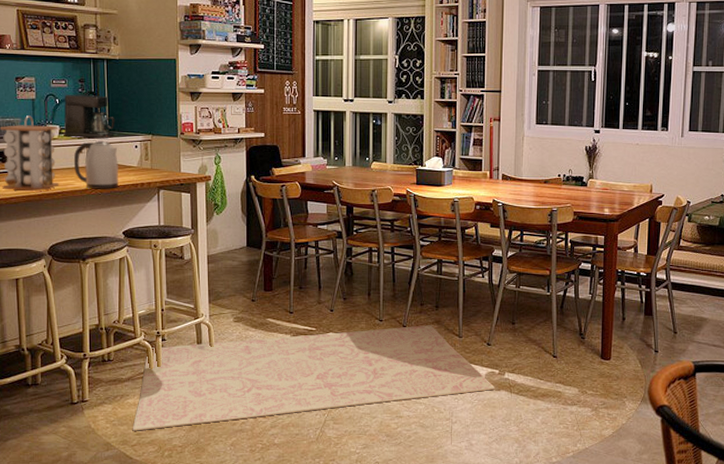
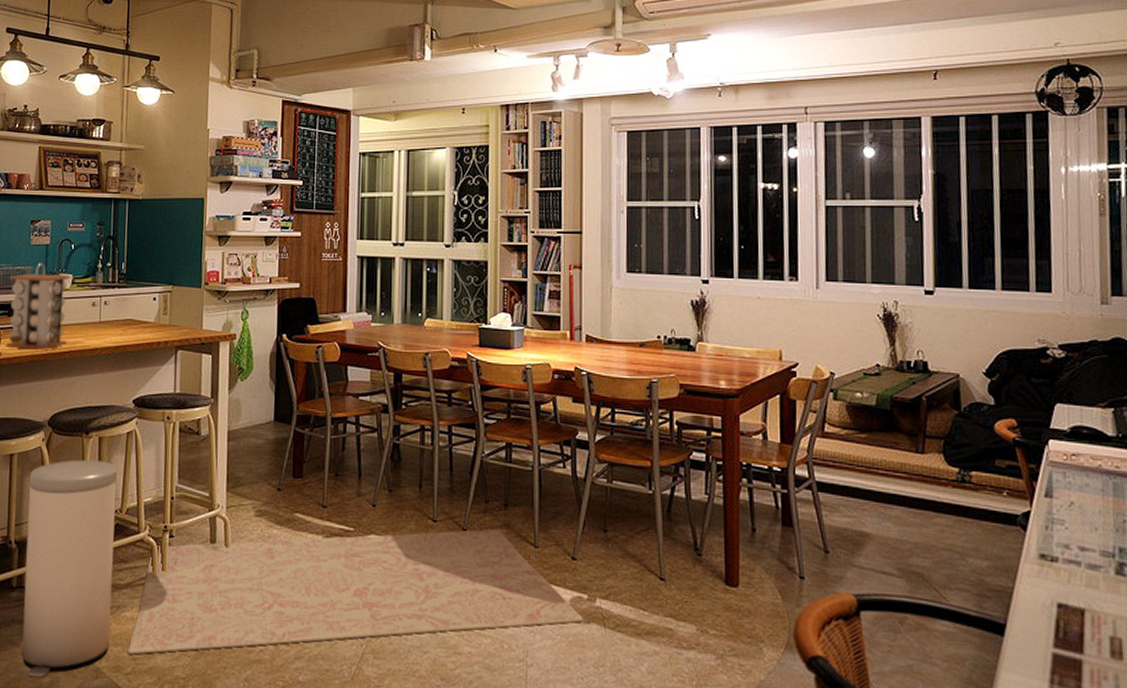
pedal bin: none [35,282,117,453] -> present [22,459,118,679]
coffee maker: present [63,94,115,139] -> none [76,238,134,290]
kettle: present [73,140,118,189] -> none [84,291,134,349]

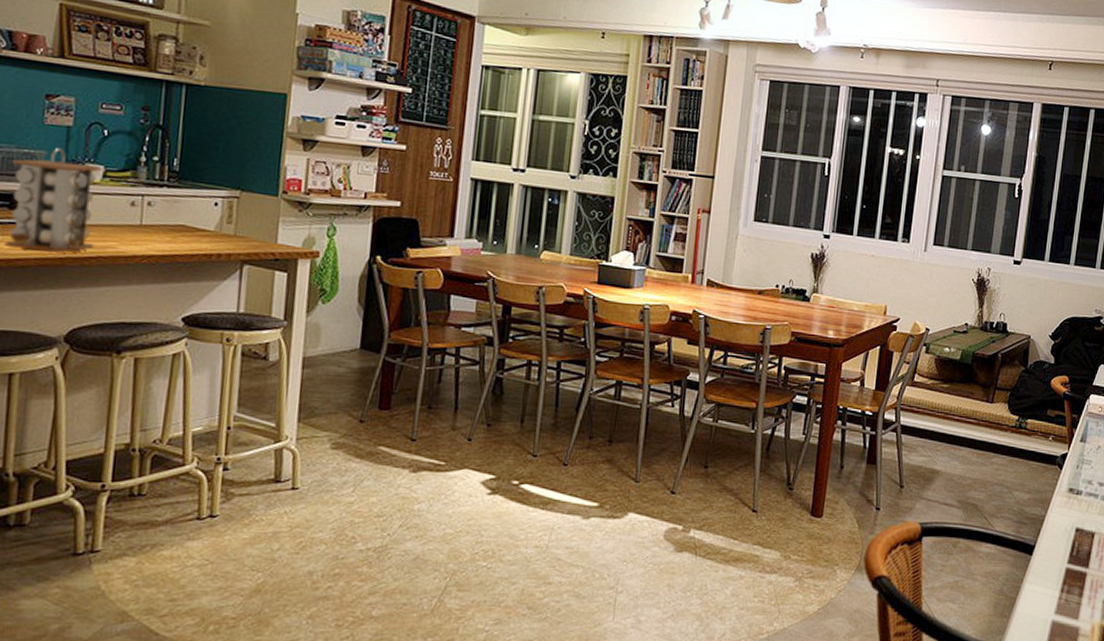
pedal bin: present [22,459,118,679] -> none [20,382,158,626]
rug: present [127,529,583,655] -> none [163,464,676,596]

